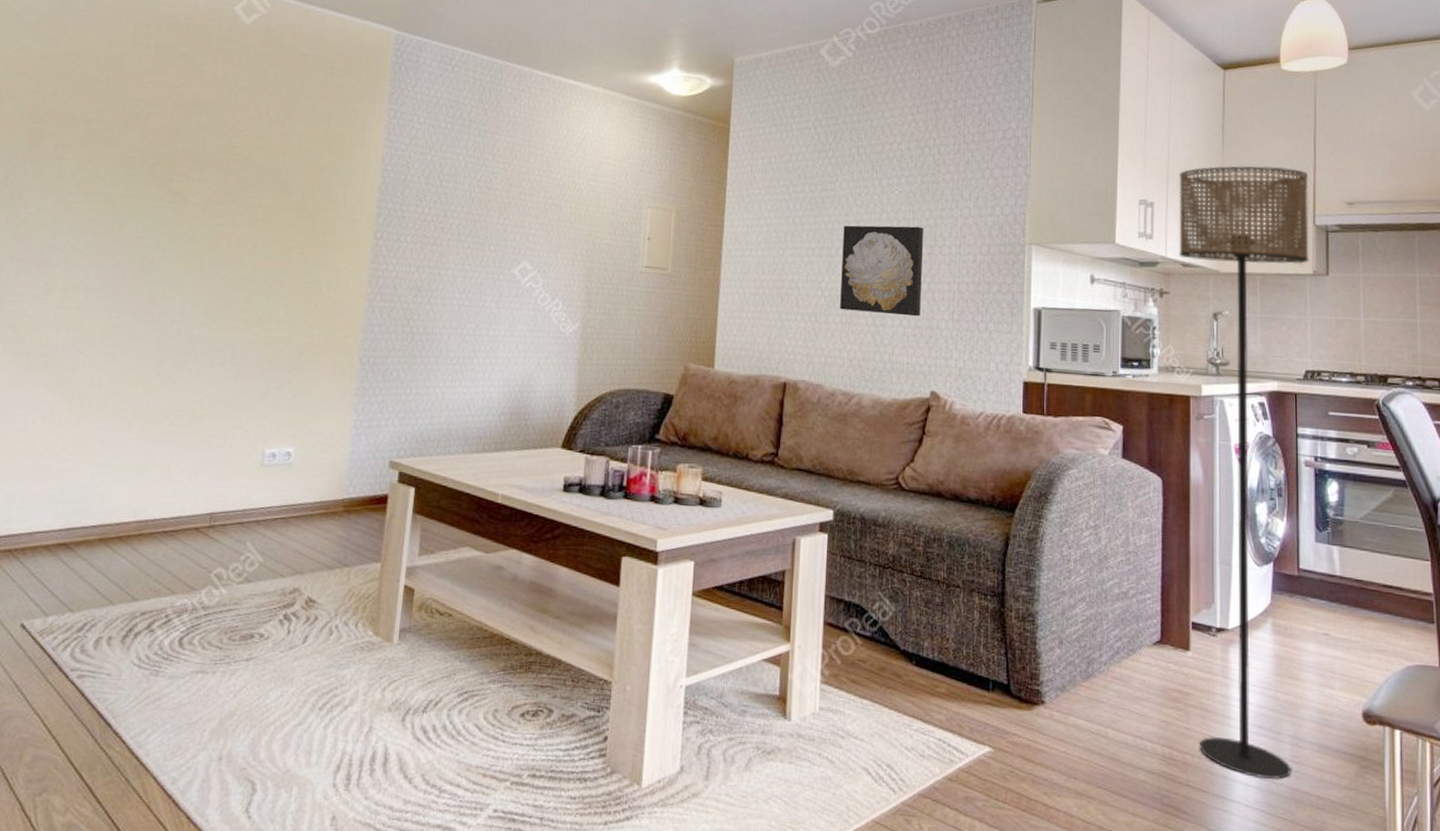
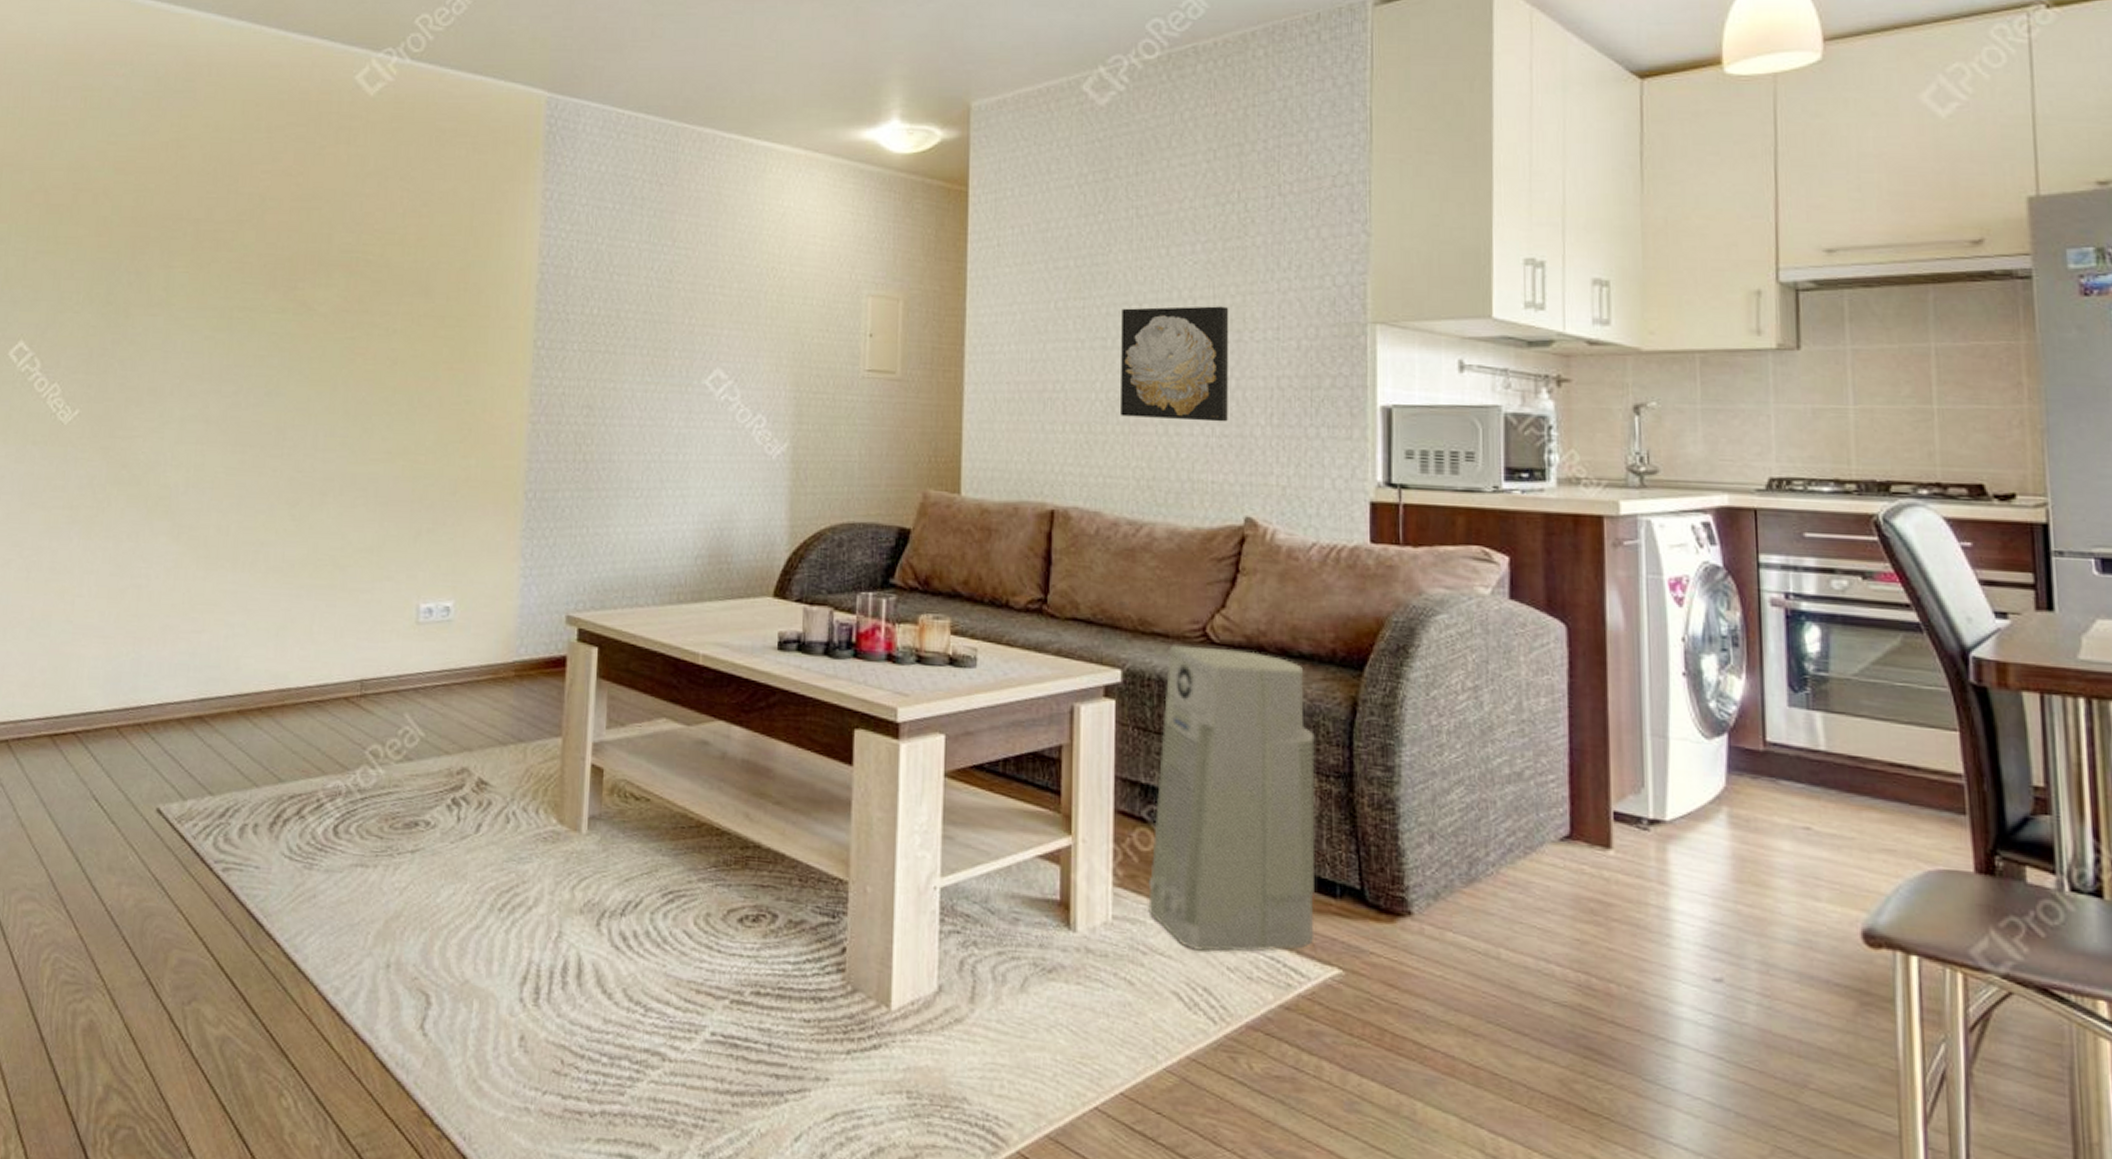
air purifier: none [847,490,977,736] -> present [1148,644,1316,953]
floor lamp: present [1179,165,1309,780] -> none [1579,205,1771,1018]

